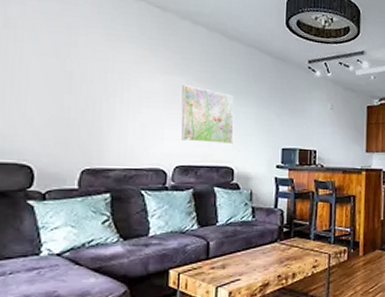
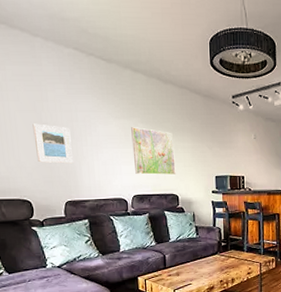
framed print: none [50,71,102,123] -> present [32,123,74,164]

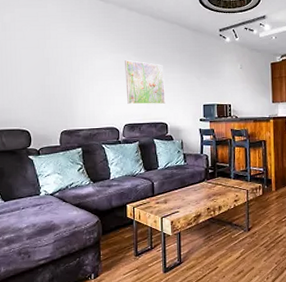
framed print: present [32,123,74,164] -> none [35,59,71,96]

